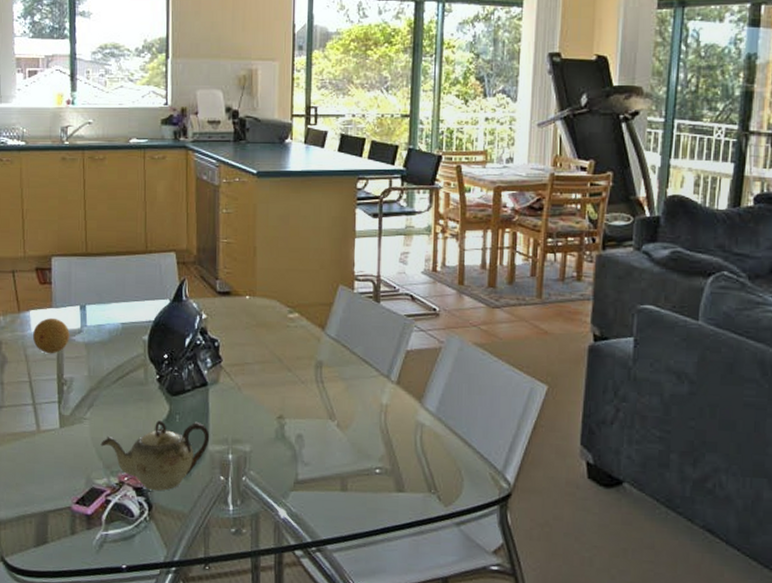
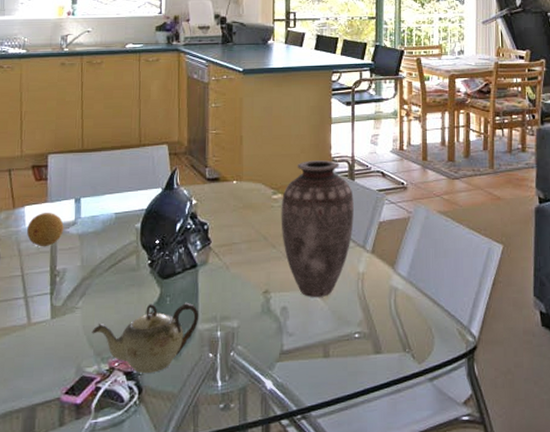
vase: none [297,278,378,427] -> present [281,160,354,297]

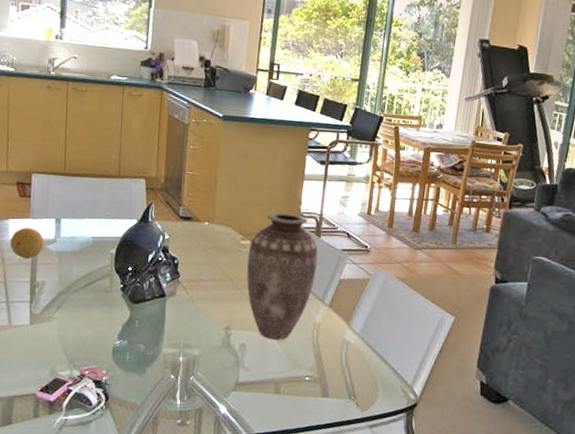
teapot: present [92,302,199,374] -> none [66,324,165,384]

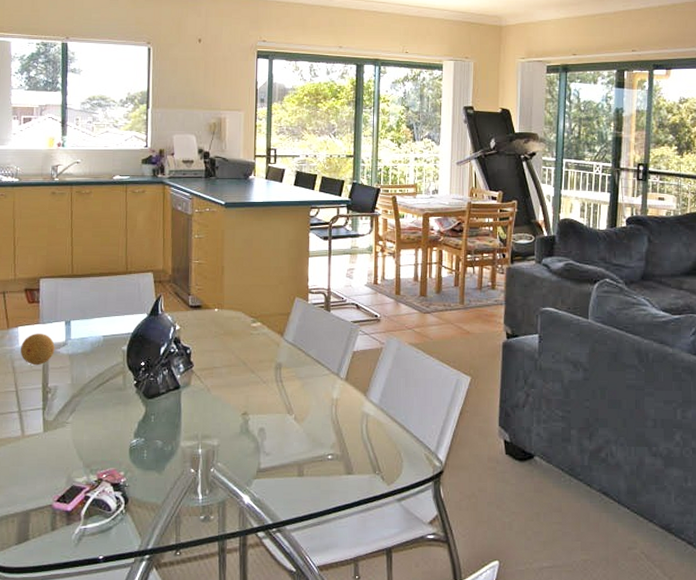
vase: present [246,212,318,340] -> none [259,292,329,420]

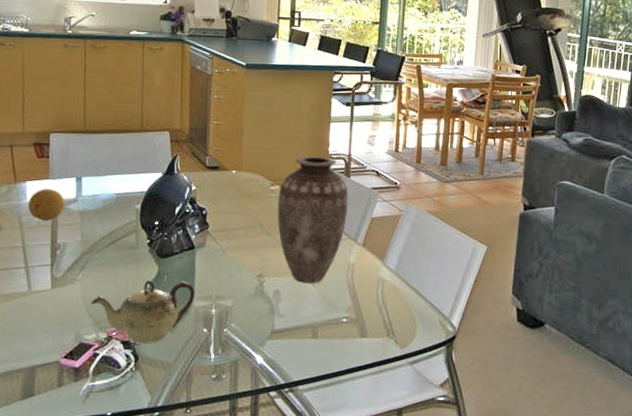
teapot: none [81,421,182,486] -> present [91,280,195,344]
vase: none [259,292,329,420] -> present [277,156,348,283]

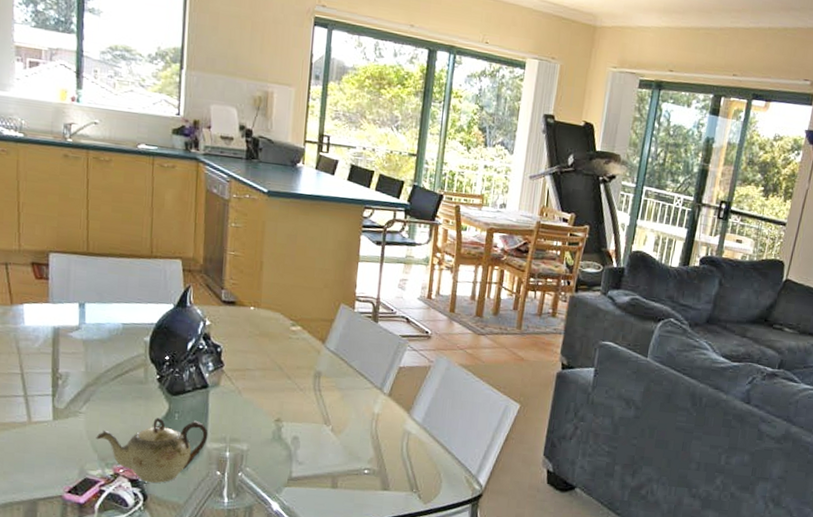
fruit: present [27,189,65,221] -> none [25,313,67,348]
vase: present [277,156,348,283] -> none [298,296,376,432]

